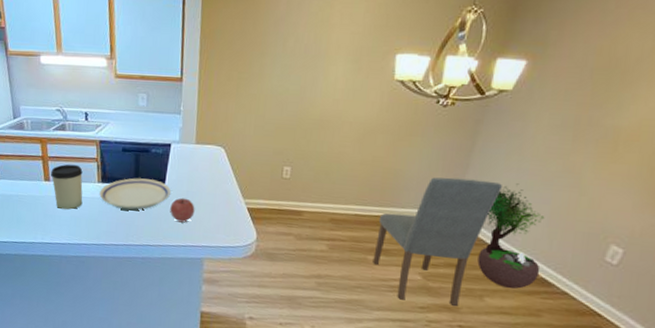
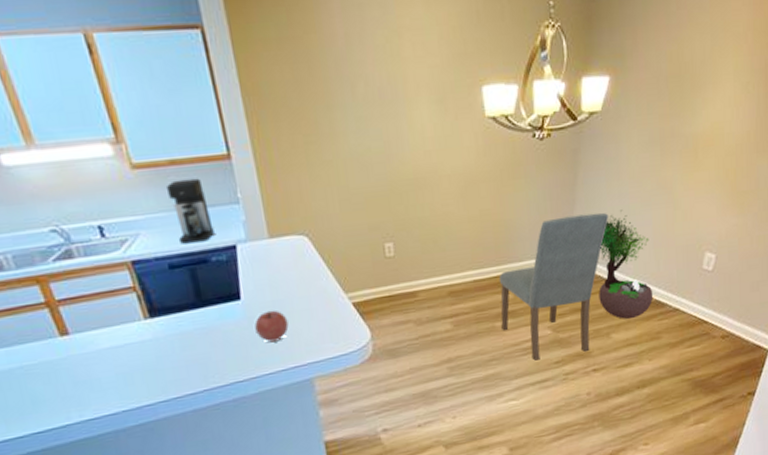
cup: present [51,164,83,211] -> none [67,302,130,370]
plate: present [99,178,171,210] -> none [150,296,251,346]
coffee maker: none [133,90,159,137] -> present [165,178,215,244]

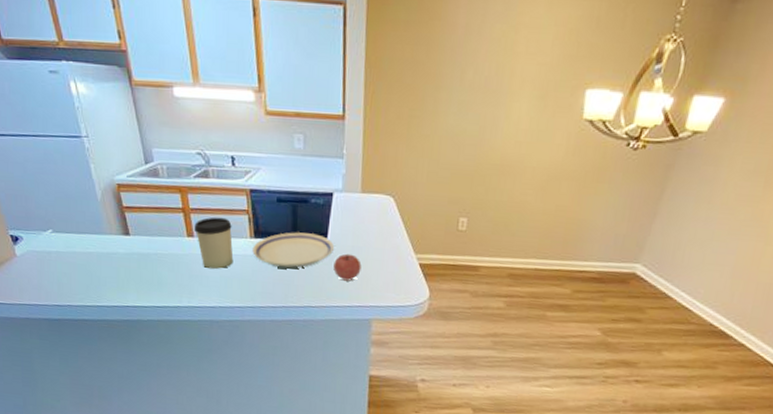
cup: none [67,302,130,370] -> present [194,217,234,270]
plate: none [150,296,251,346] -> present [252,232,334,268]
coffee maker: present [165,178,215,244] -> none [288,130,318,185]
dining chair: present [498,212,609,361] -> none [552,227,690,362]
potted tree: present [599,210,654,319] -> none [658,233,729,342]

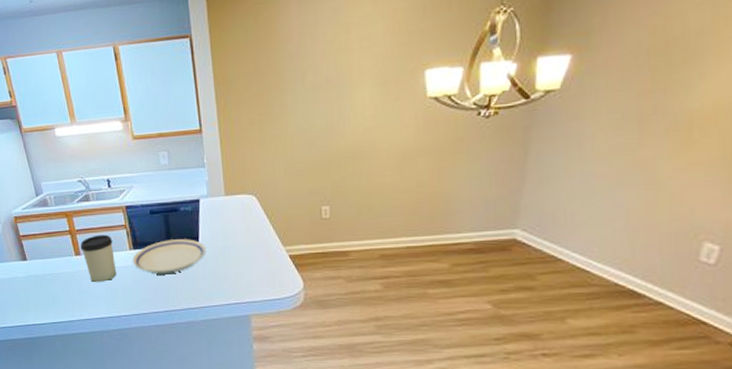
fruit: present [333,253,362,281] -> none [207,254,234,280]

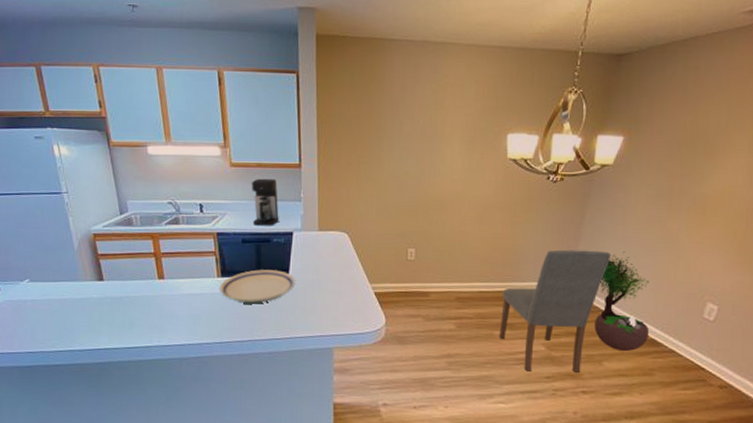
cup: present [80,234,117,283] -> none [165,259,202,309]
coffee maker: none [154,147,184,196] -> present [251,178,279,226]
dining chair: none [433,190,568,334] -> present [499,249,612,374]
potted tree: none [552,189,626,305] -> present [594,251,650,351]

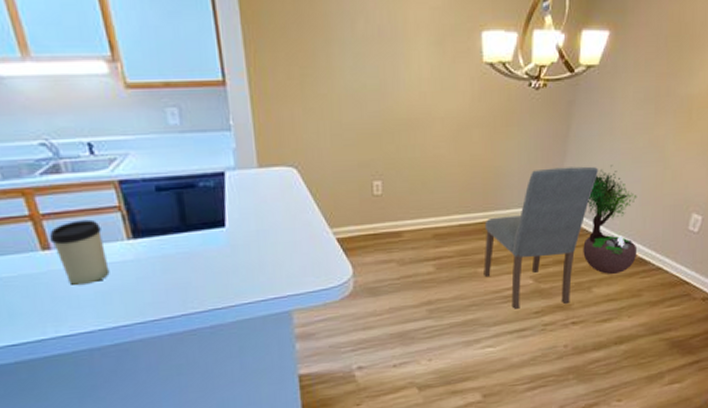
cup: none [165,259,202,309] -> present [49,219,110,286]
plate: present [220,269,295,303] -> none [132,222,235,269]
coffee maker: present [251,178,279,226] -> none [158,102,204,167]

